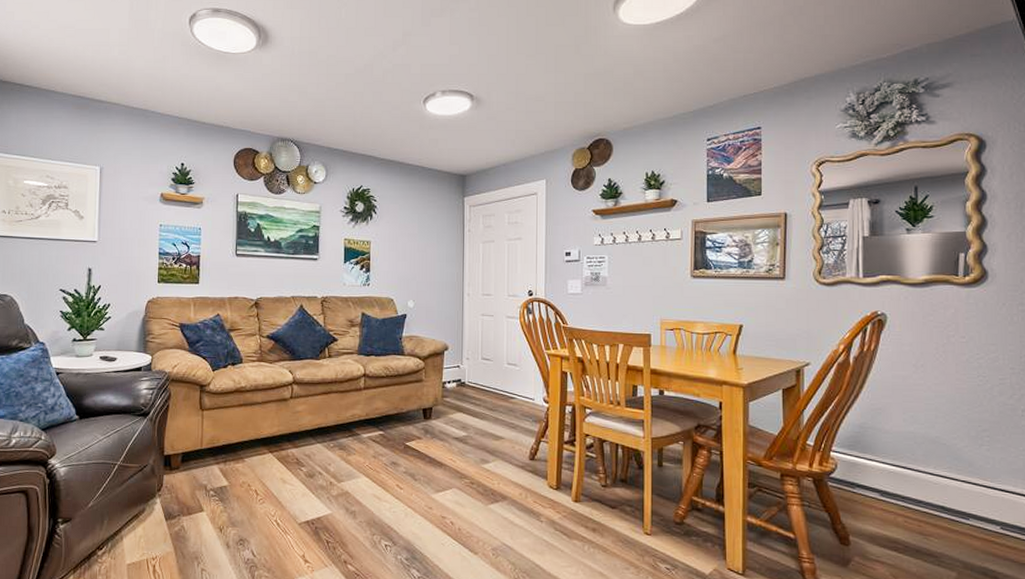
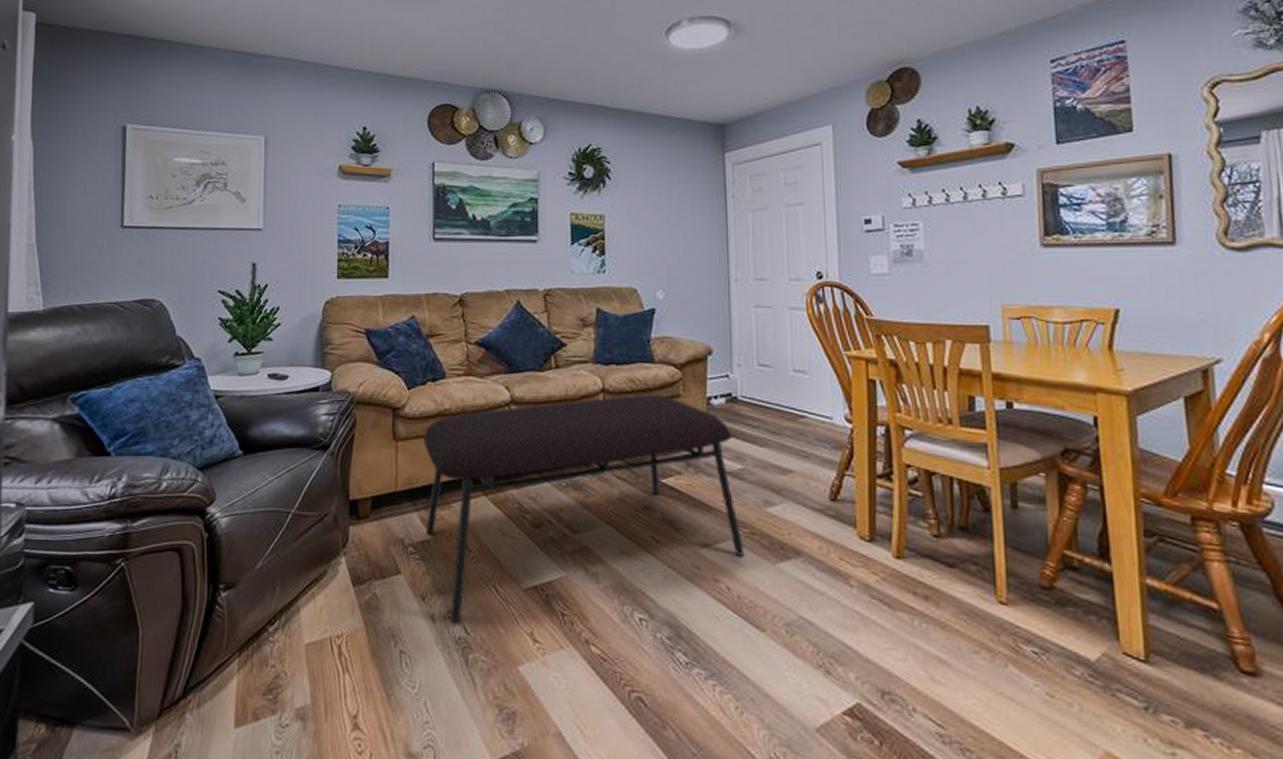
coffee table: none [224,379,465,548] -> present [423,395,745,623]

